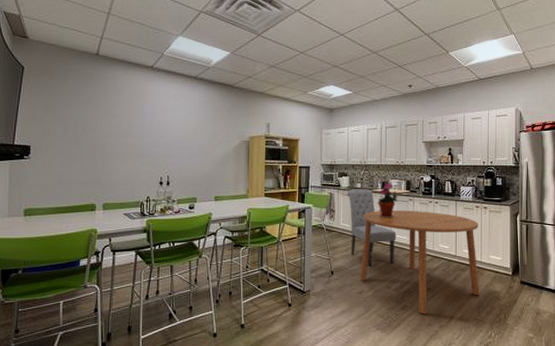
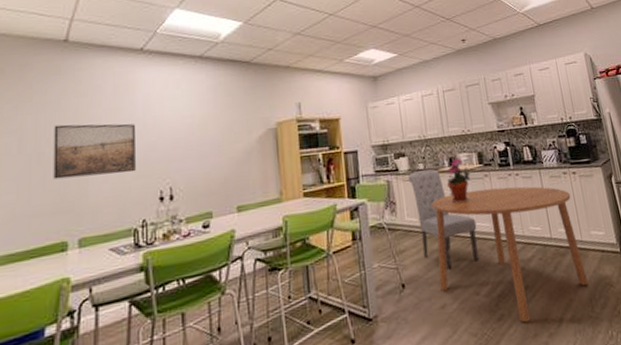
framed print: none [87,119,144,161] -> present [53,123,136,180]

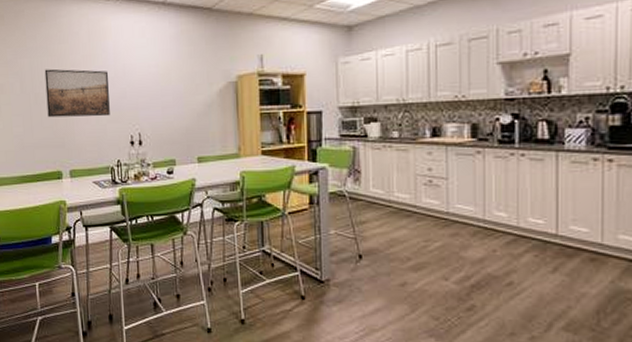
chair: present [408,169,479,270] -> none [378,139,457,249]
dining table: present [432,186,589,323] -> none [402,167,600,319]
potted plant: present [447,157,471,203] -> none [426,128,458,179]

